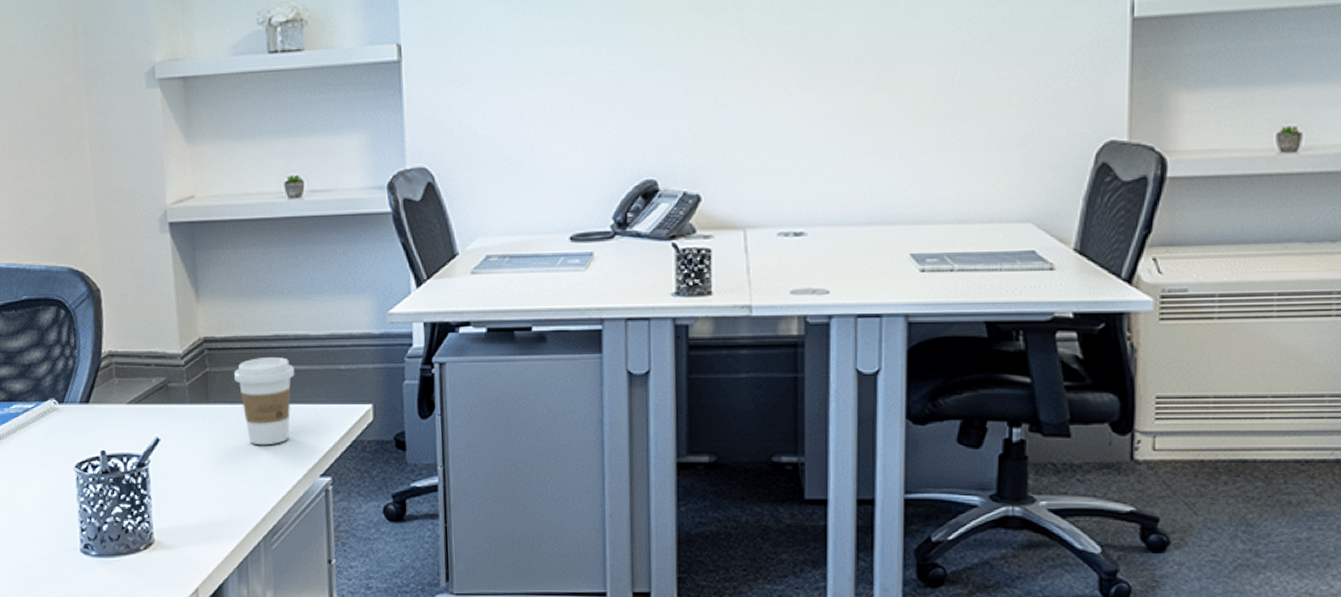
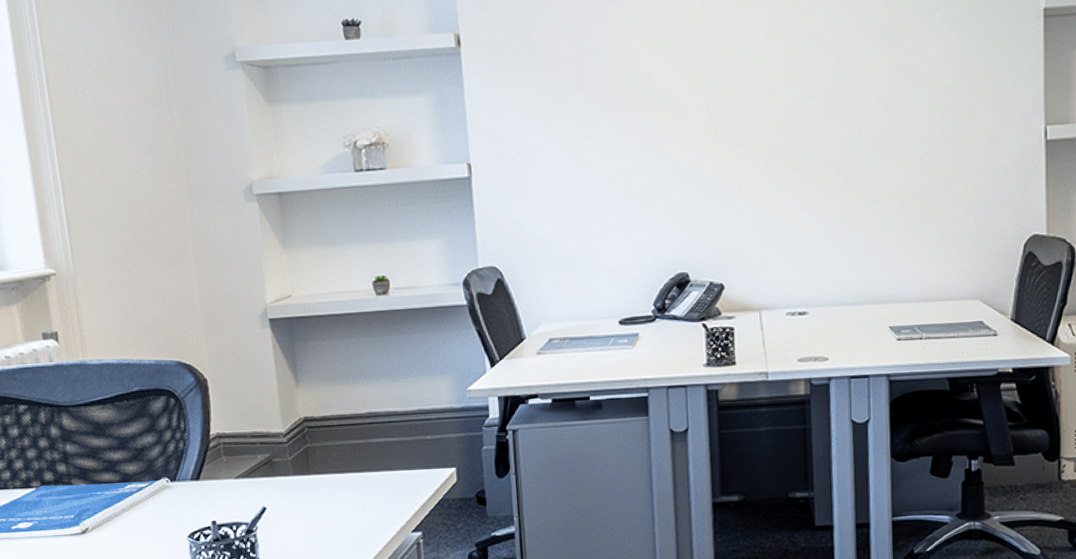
coffee cup: present [234,357,295,446] -> none [332,431,387,508]

